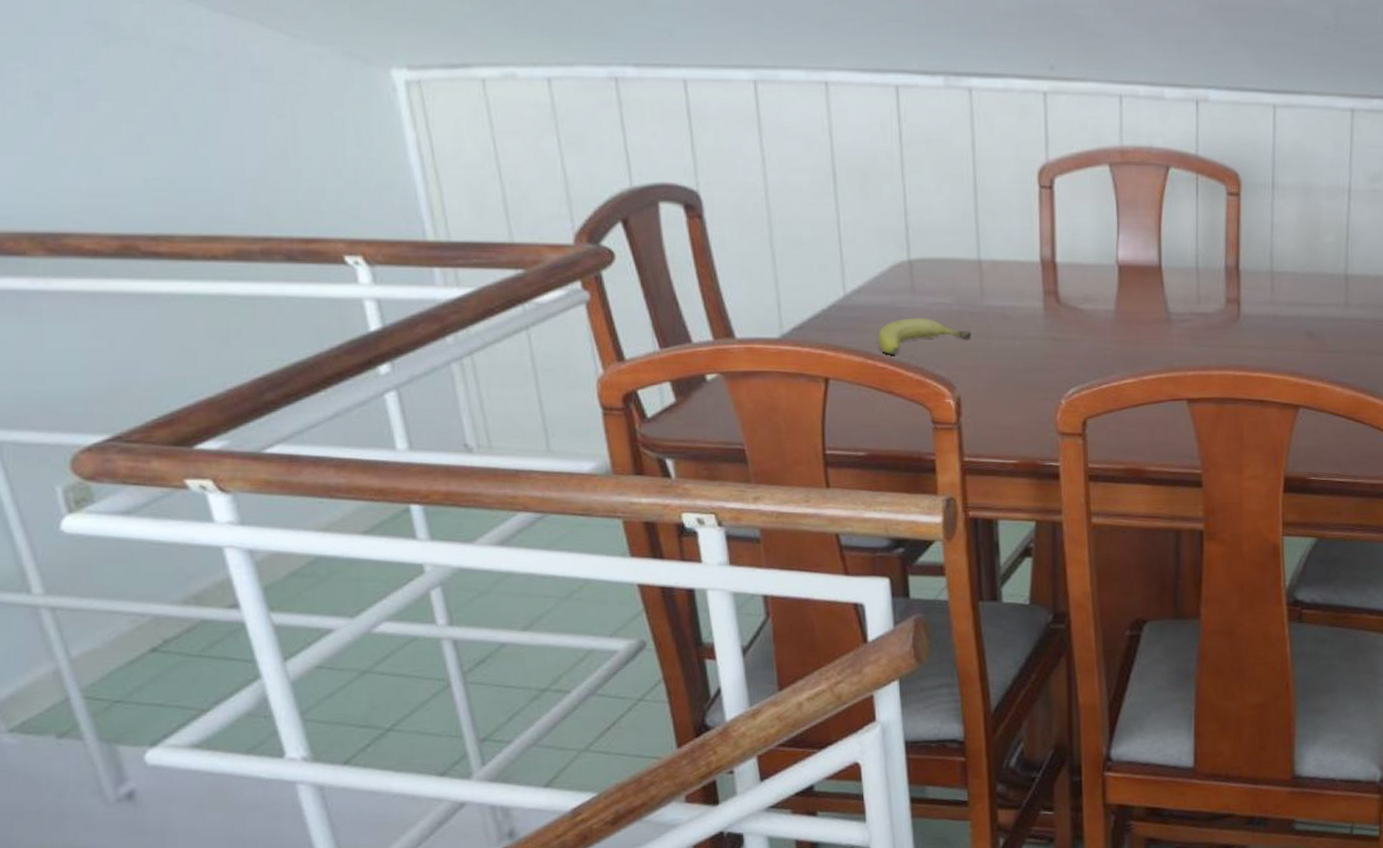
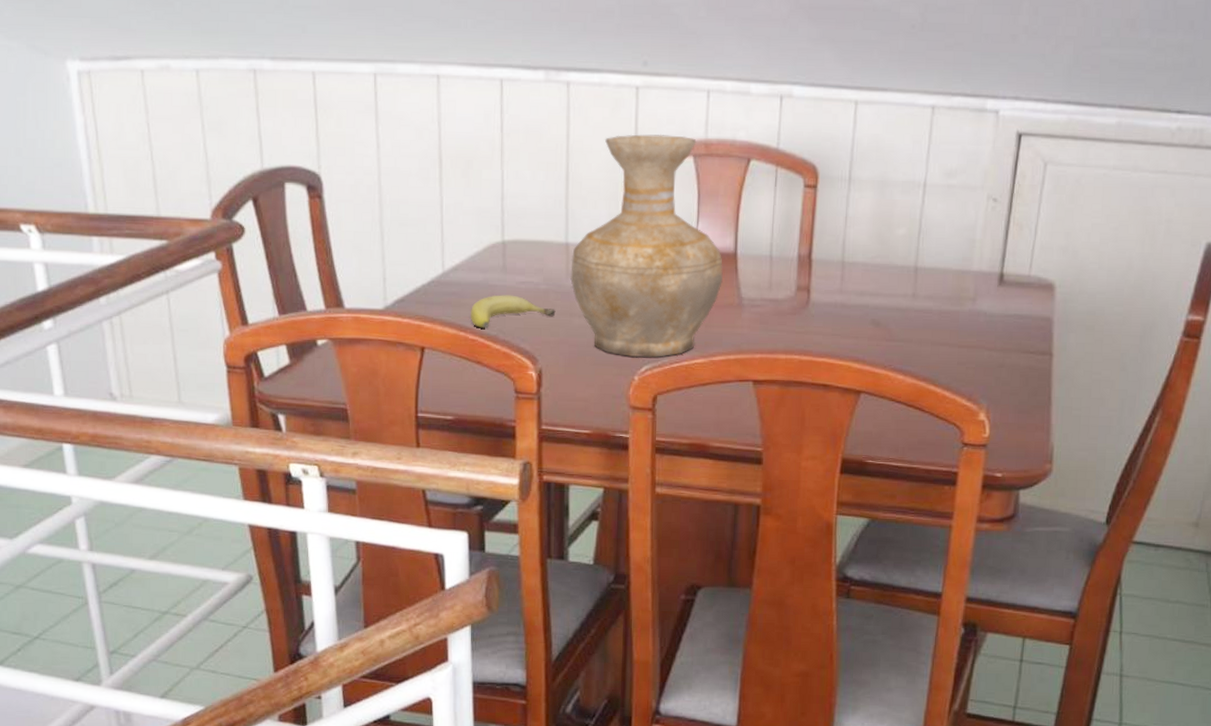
vase: none [985,141,1149,380] -> present [570,134,724,358]

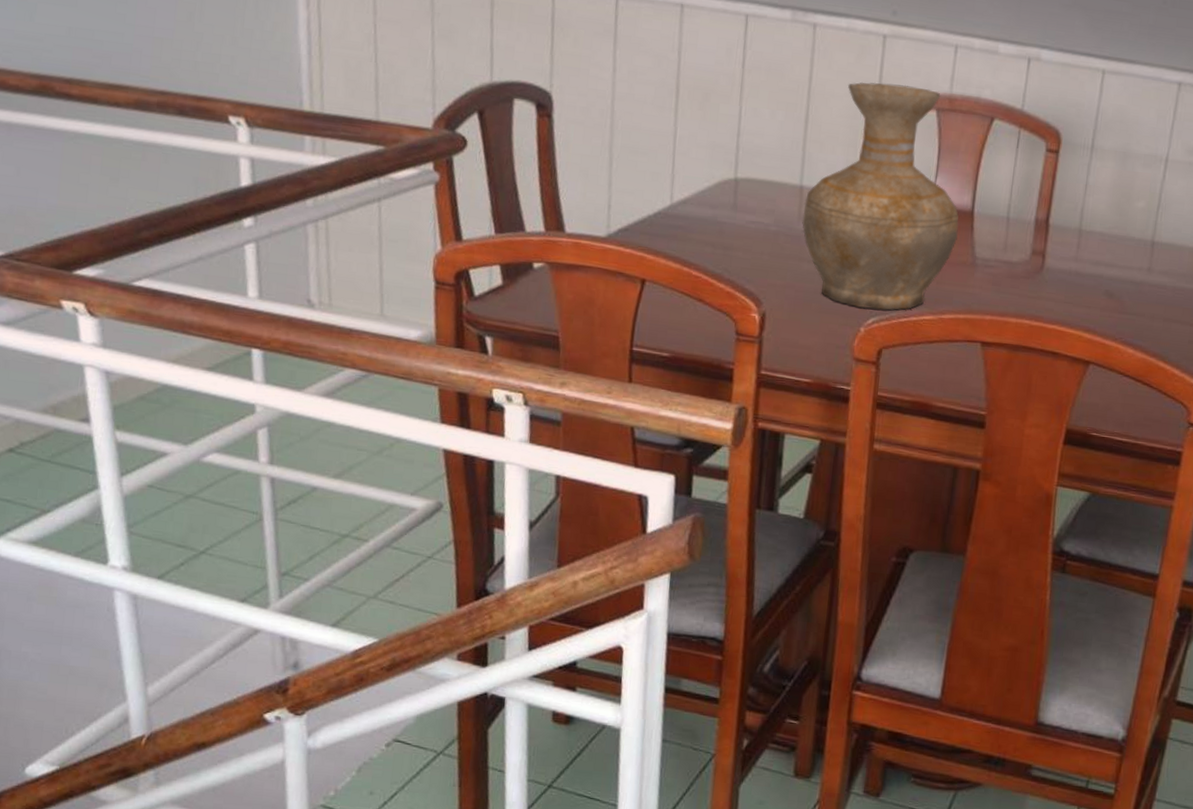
fruit: present [471,294,556,329] -> none [696,232,785,266]

